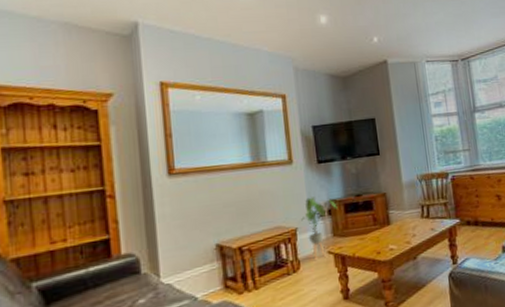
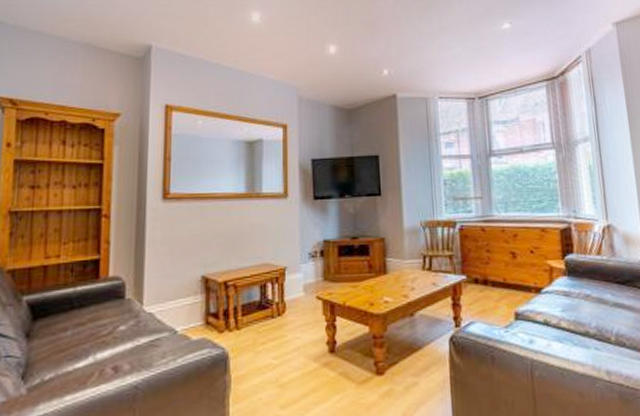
house plant: present [301,197,338,260] -> none [291,235,331,304]

